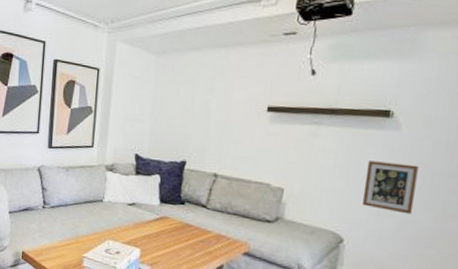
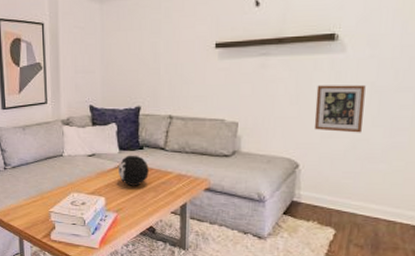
decorative orb: none [156,208,188,241] -> present [117,155,149,186]

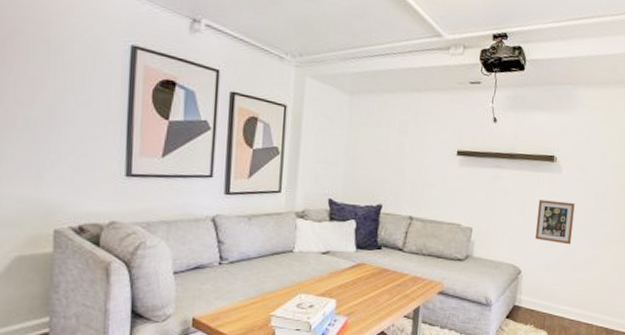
decorative orb: present [117,155,149,186] -> none [352,254,385,288]

